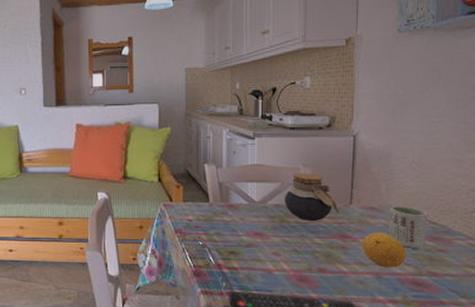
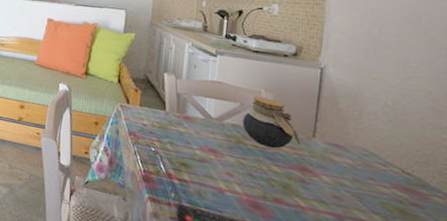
fruit: present [361,233,407,268] -> none [323,171,375,214]
cup: present [389,206,428,249] -> none [354,147,401,198]

